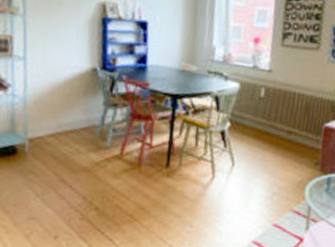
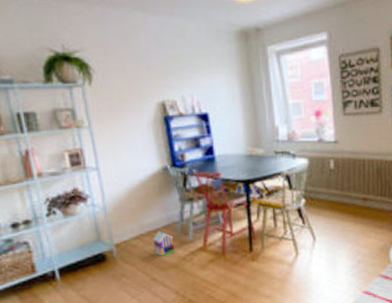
toy house: none [68,132,91,158] -> present [152,231,176,256]

